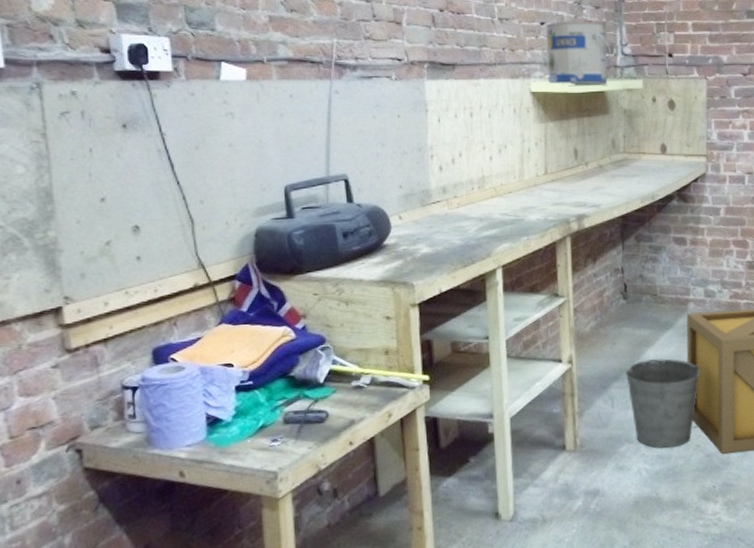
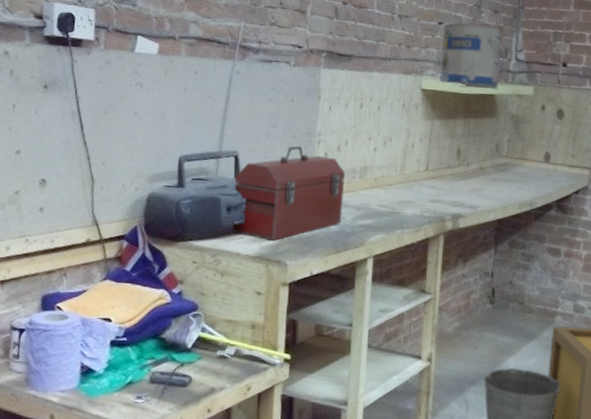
toolbox: none [348,162,465,263] -> present [232,146,345,241]

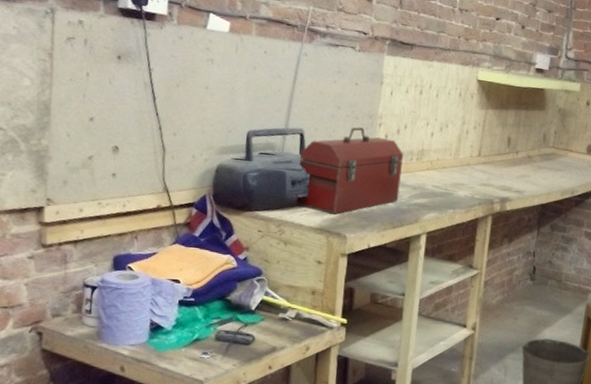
paint can: present [438,23,511,90] -> none [493,19,563,85]

